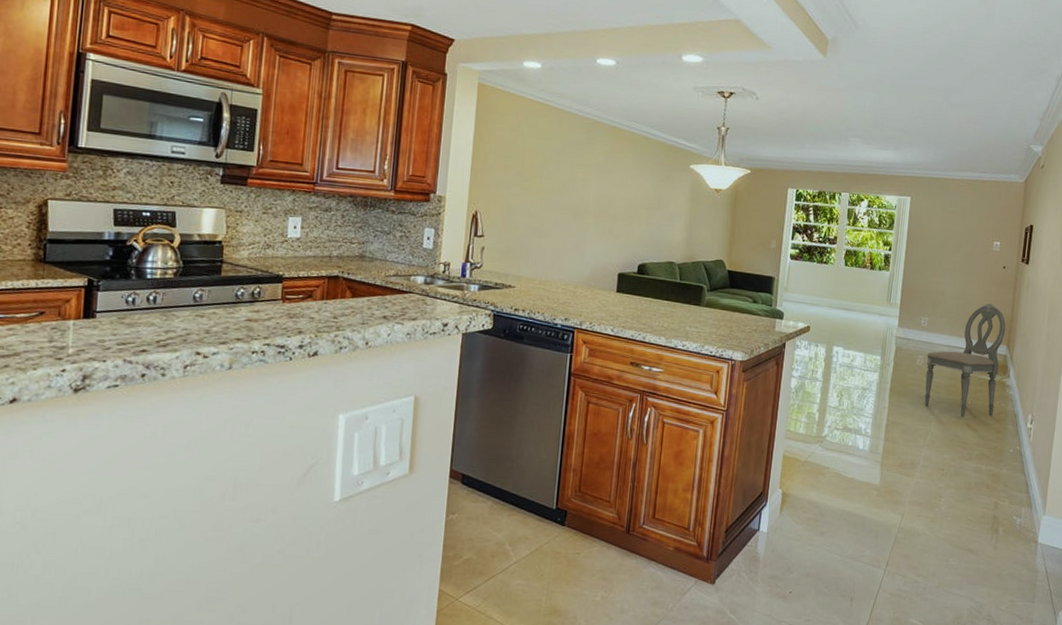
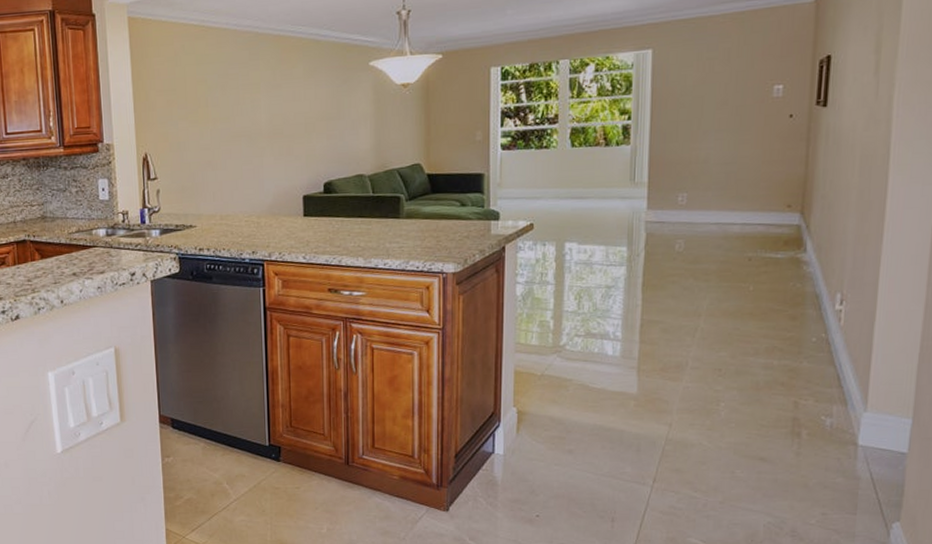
dining chair: present [924,303,1006,418] -> none [689,164,798,307]

